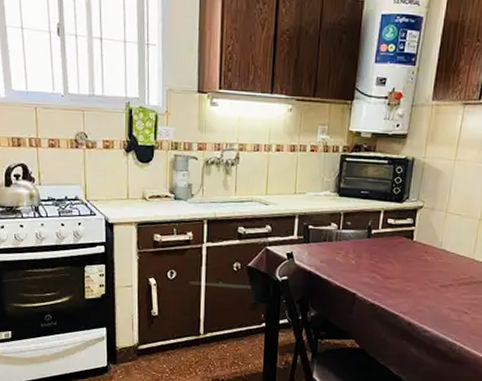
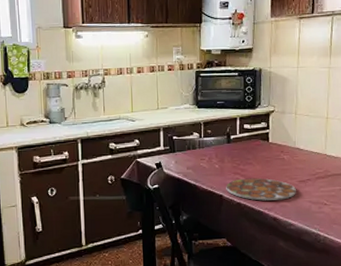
plate: none [360,277,436,304] -> present [226,178,296,201]

